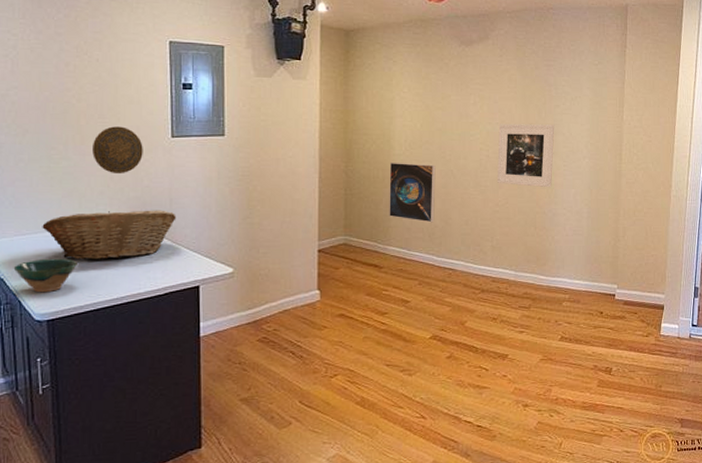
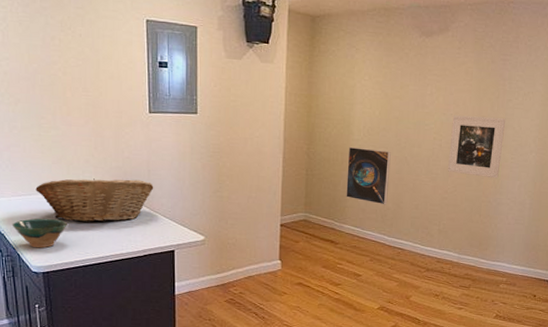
decorative plate: present [92,126,143,175] -> none [78,100,123,145]

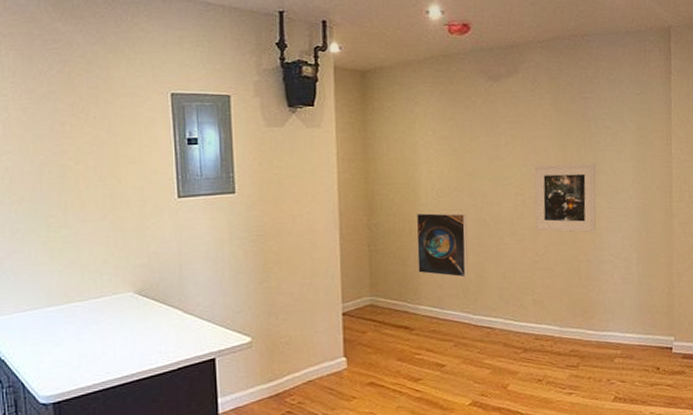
bowl: present [12,218,67,248] -> none [14,334,83,373]
fruit basket: present [35,178,154,222] -> none [43,277,187,336]

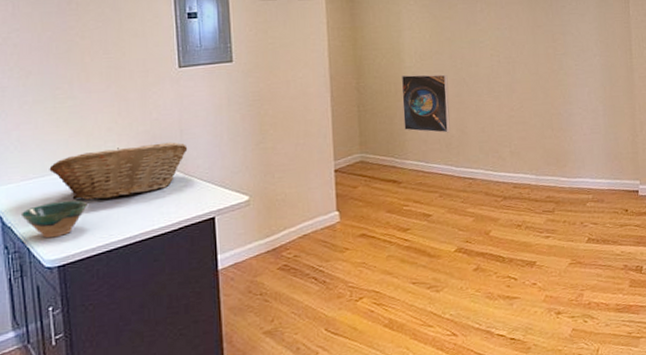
bowl: none [14,334,83,373] -> present [20,200,87,238]
fruit basket: none [43,277,187,336] -> present [49,142,188,200]
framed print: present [534,163,597,233] -> none [507,25,565,89]

